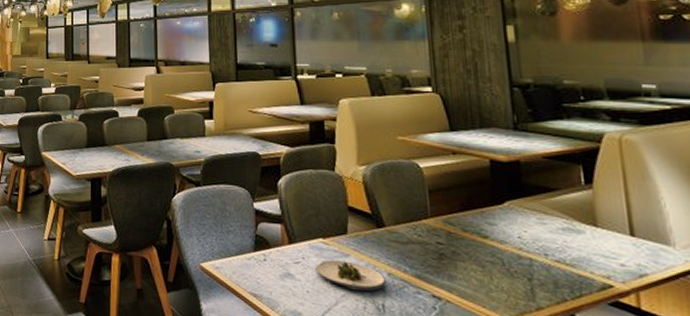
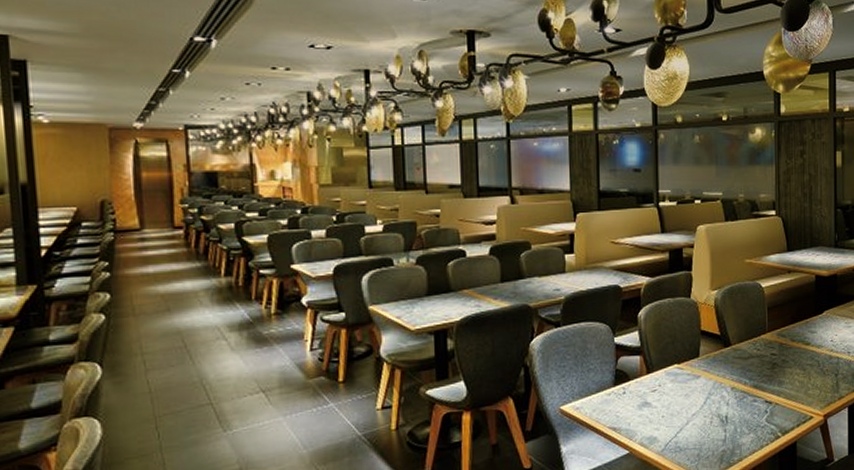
salad plate: present [315,259,386,291] -> none [670,382,729,408]

